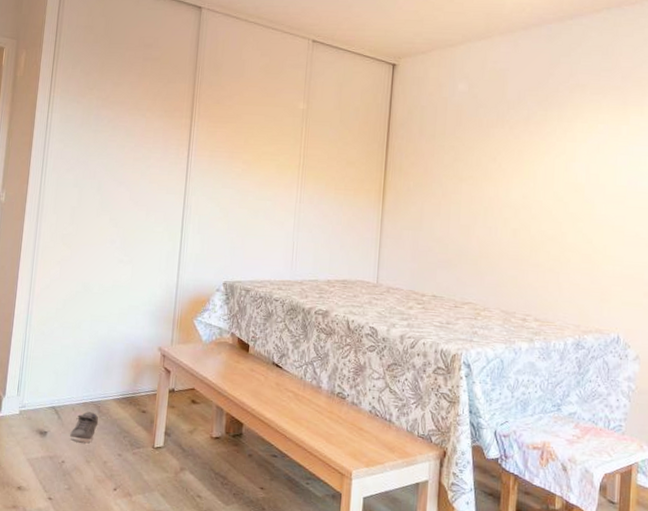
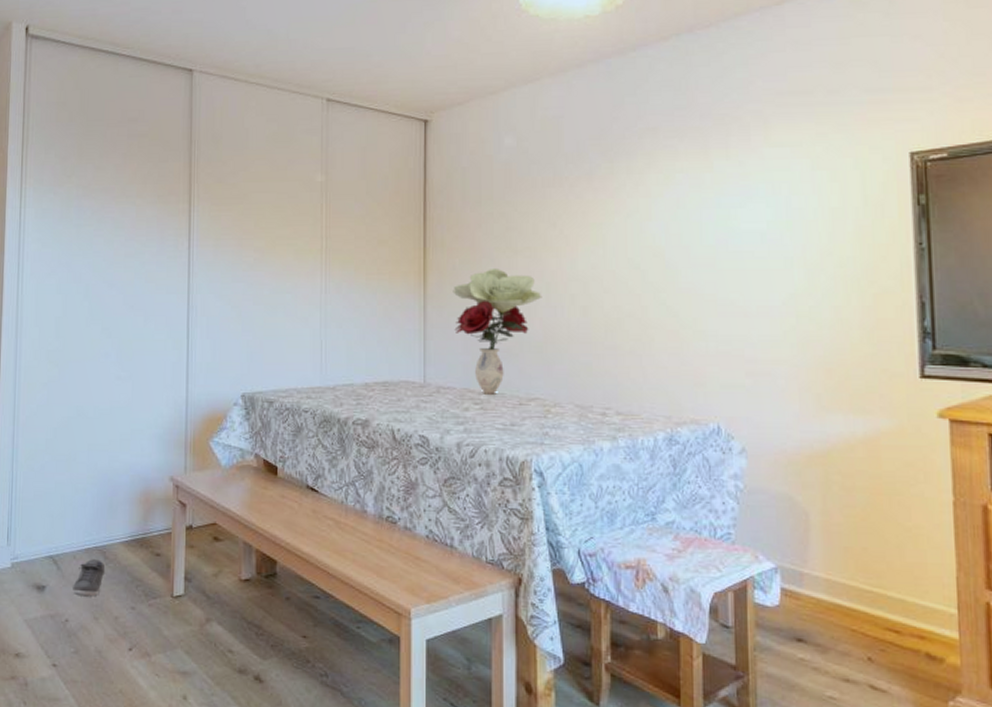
flower bouquet: none [405,192,481,297] -> present [453,269,542,394]

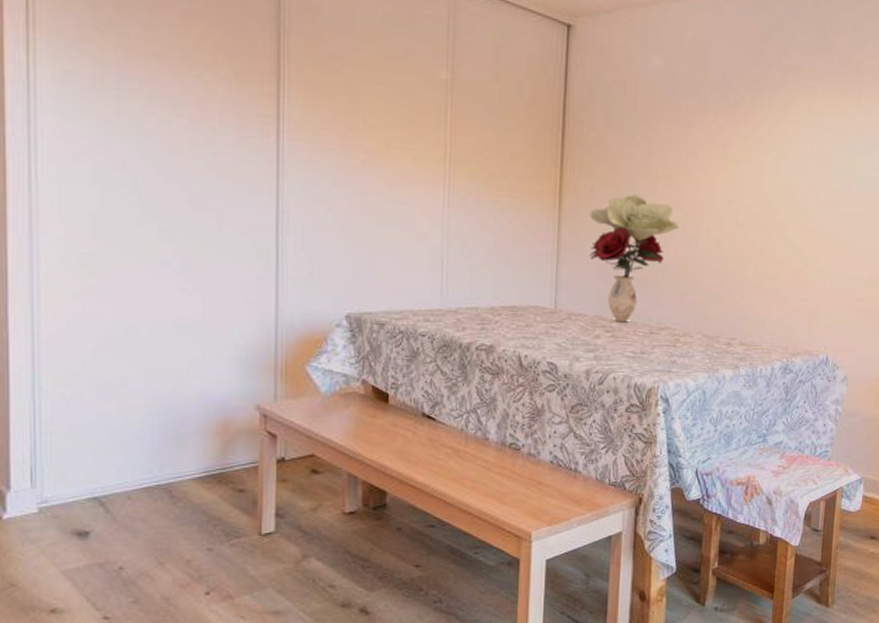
shoe: present [71,559,106,597] -> none [126,499,172,541]

